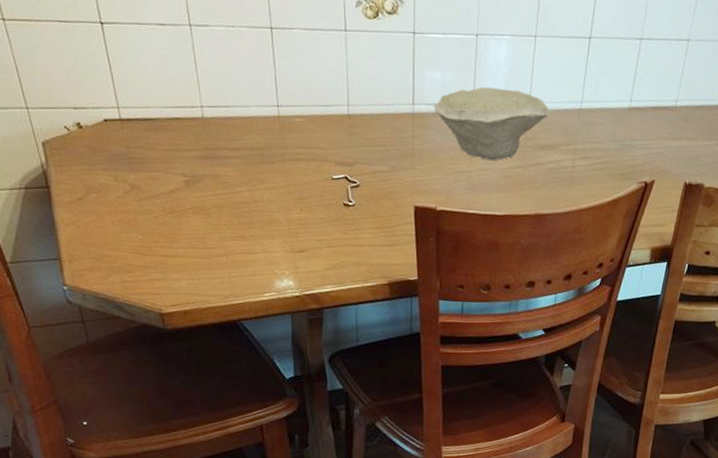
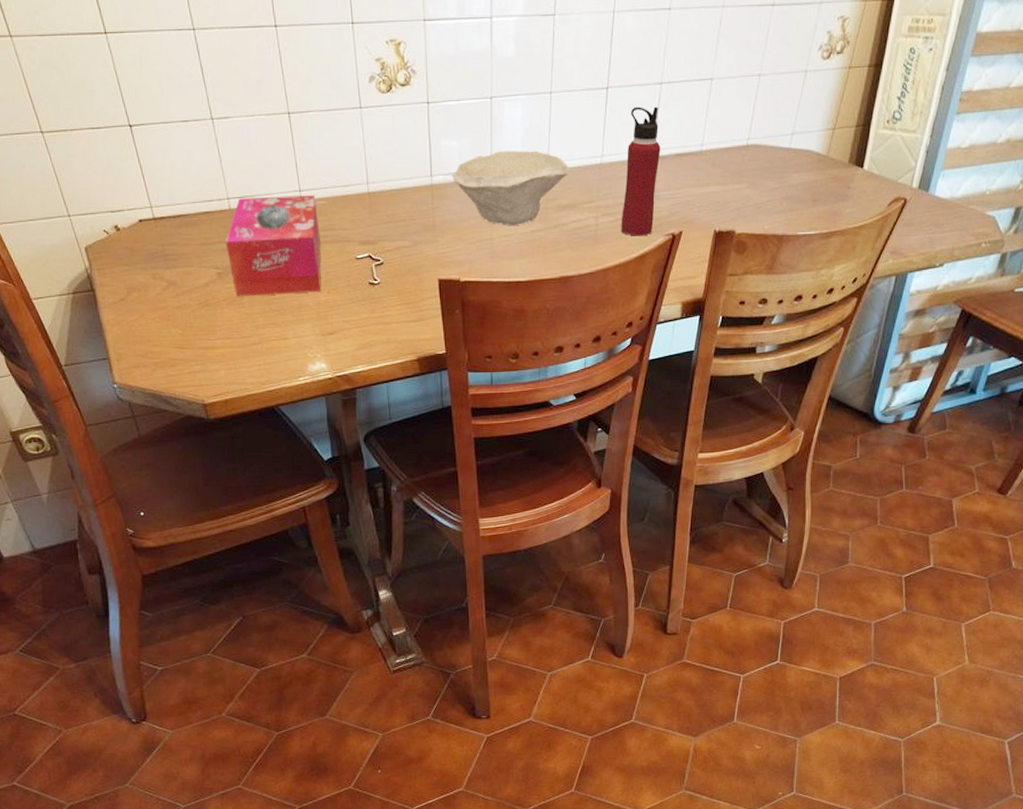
tissue box: none [195,107,296,209] -> present [225,195,322,297]
water bottle: none [596,58,638,182] -> present [621,106,661,236]

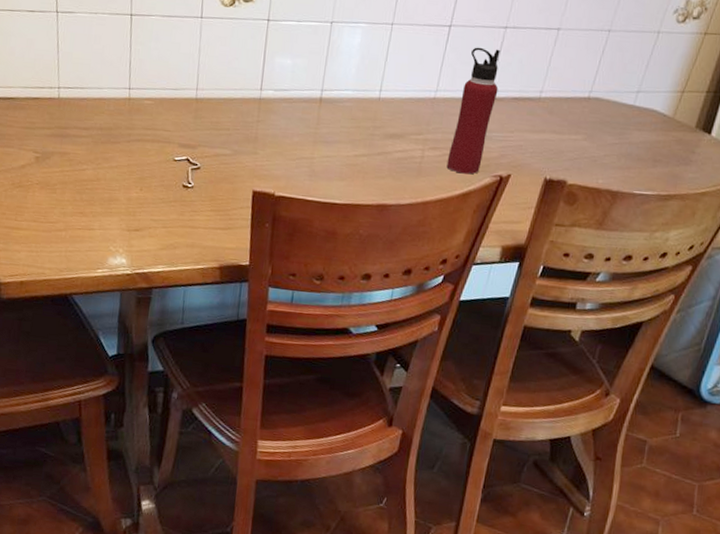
tissue box: present [225,195,322,297] -> none [48,88,144,188]
bowl: present [452,150,570,225] -> none [281,74,402,148]

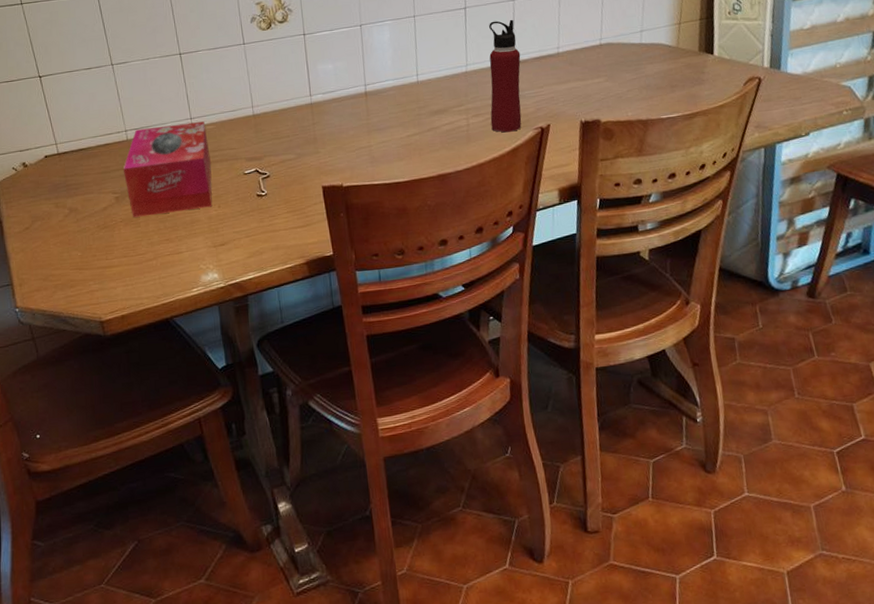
tissue box: none [48,88,144,188] -> present [123,121,213,217]

